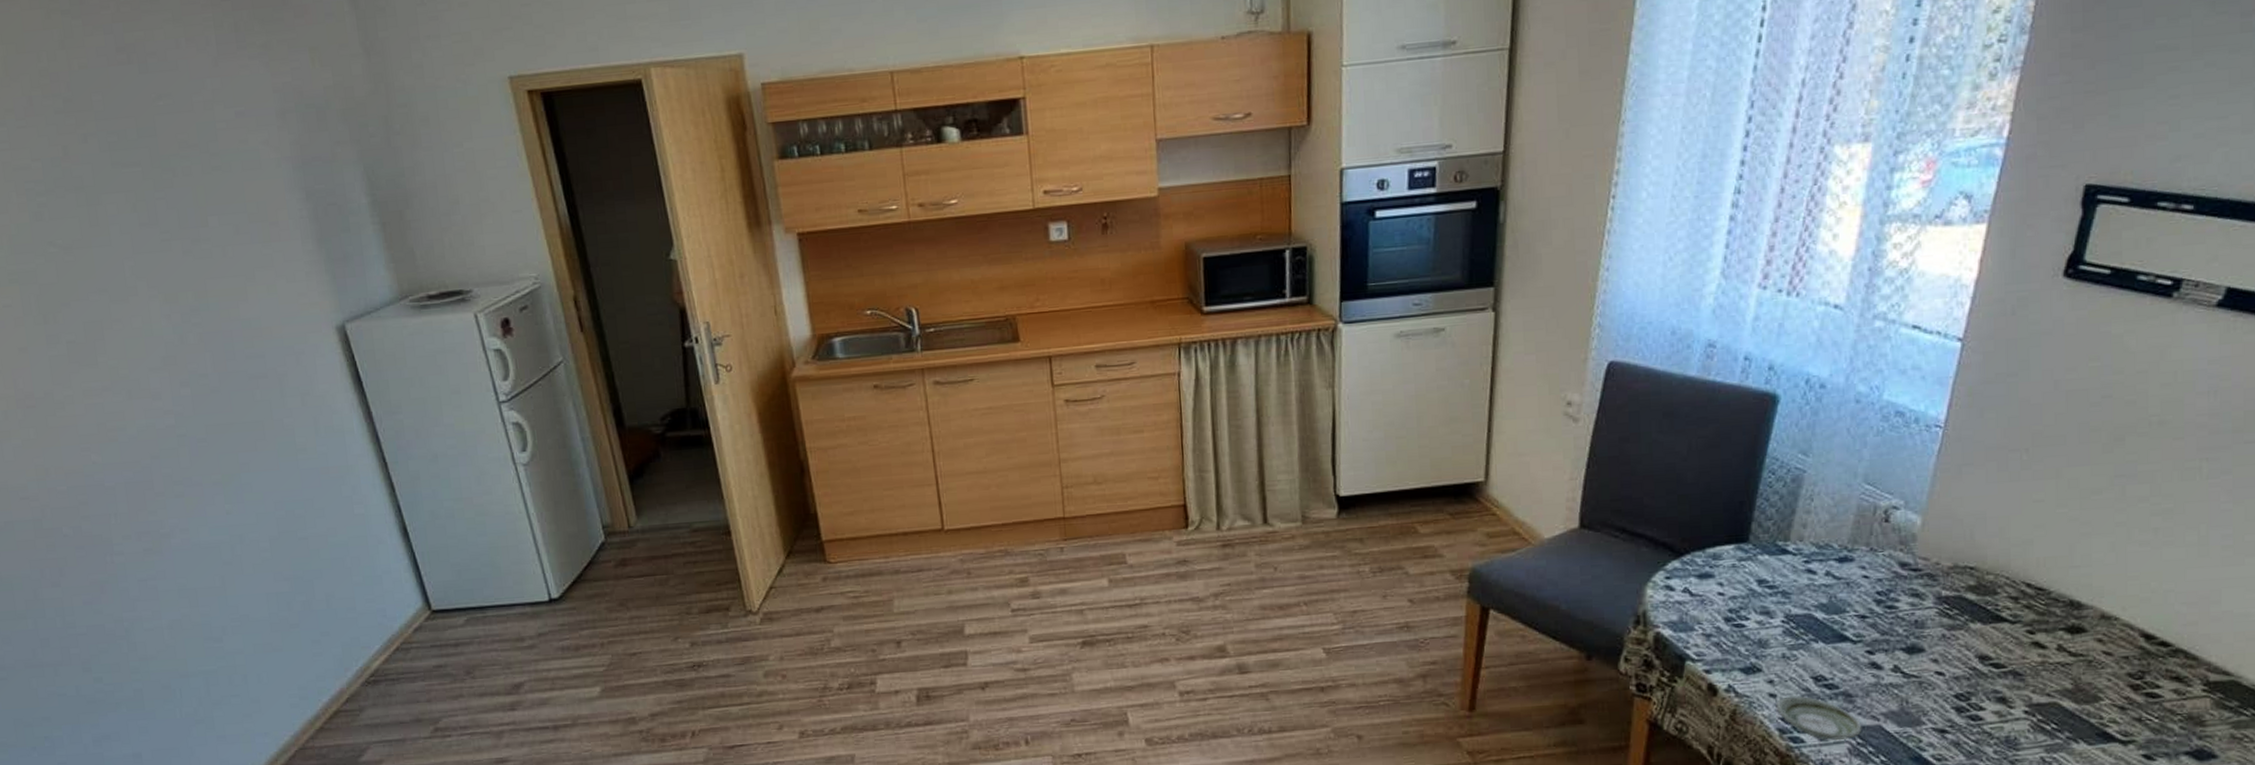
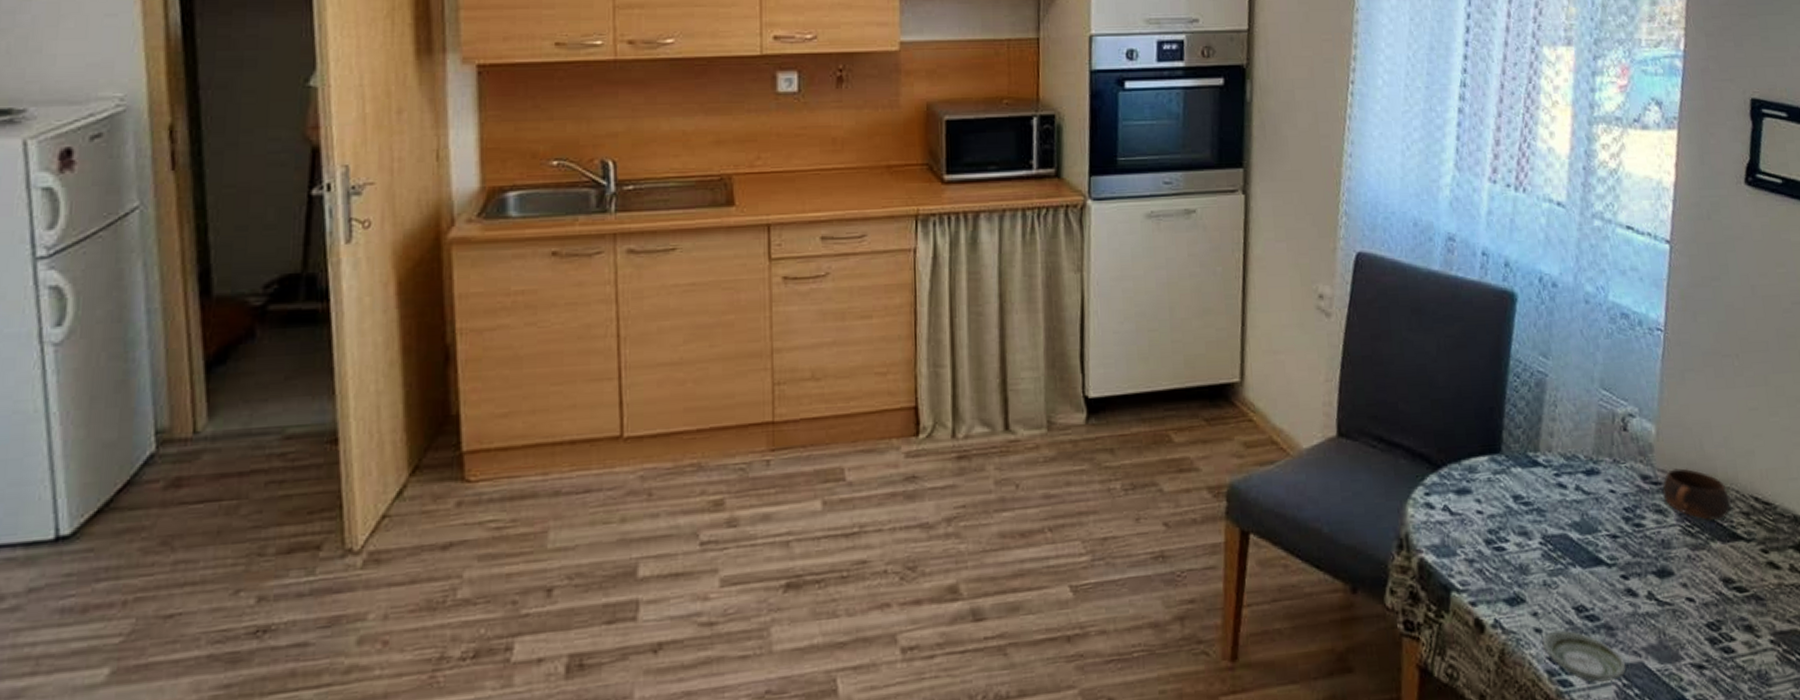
cup: none [1922,556,1997,605] -> present [1662,468,1730,521]

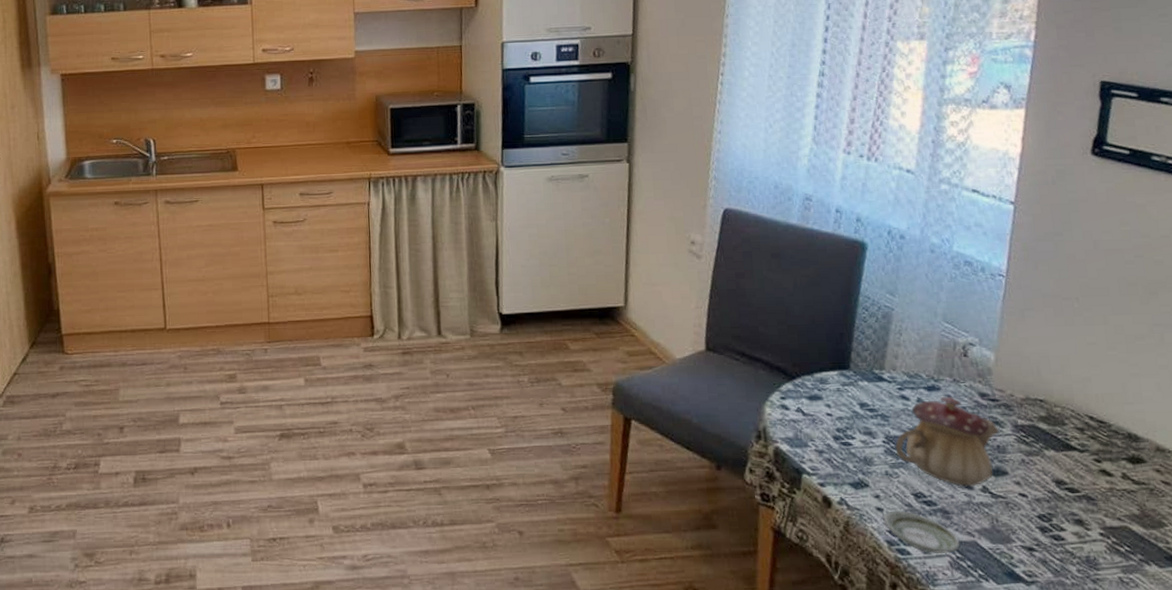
teapot: none [1553,480,1663,594] -> present [895,396,999,487]
cup: present [1662,468,1730,521] -> none [999,389,1065,433]

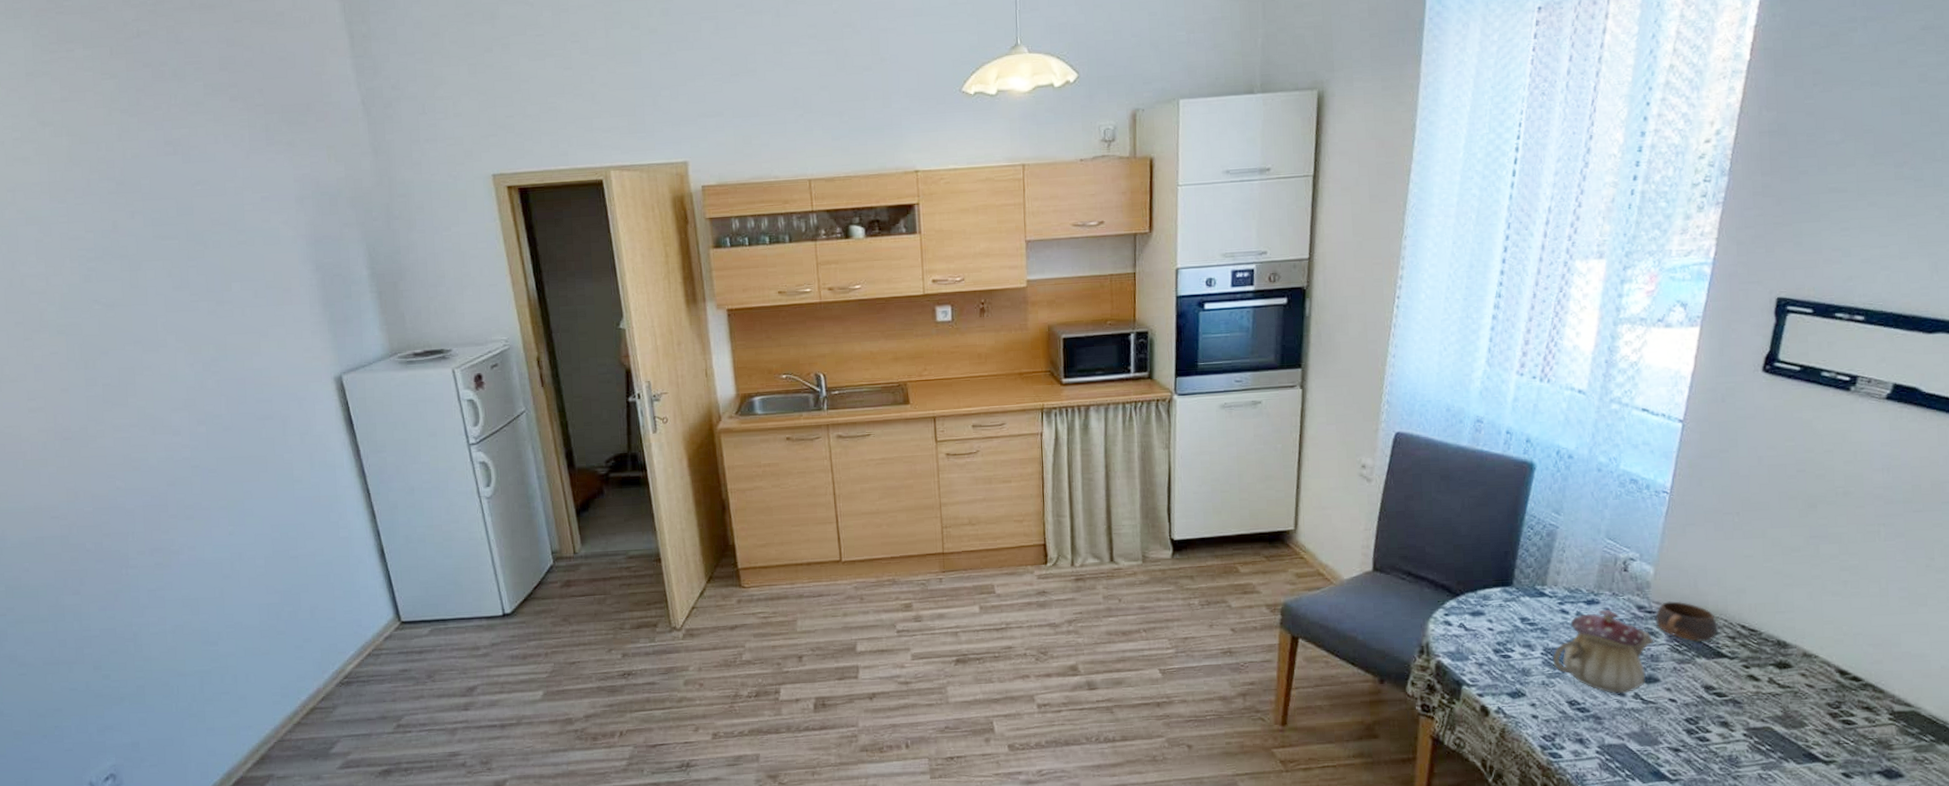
saucer: present [884,510,960,554] -> none [1538,717,1610,757]
cup: none [999,389,1065,433] -> present [1655,601,1717,642]

